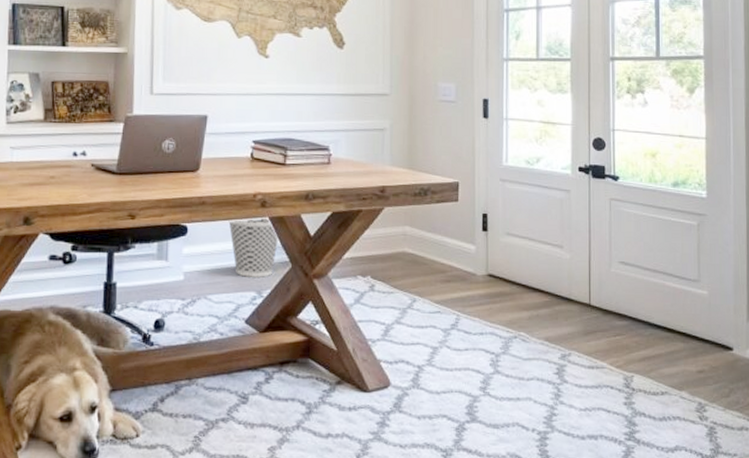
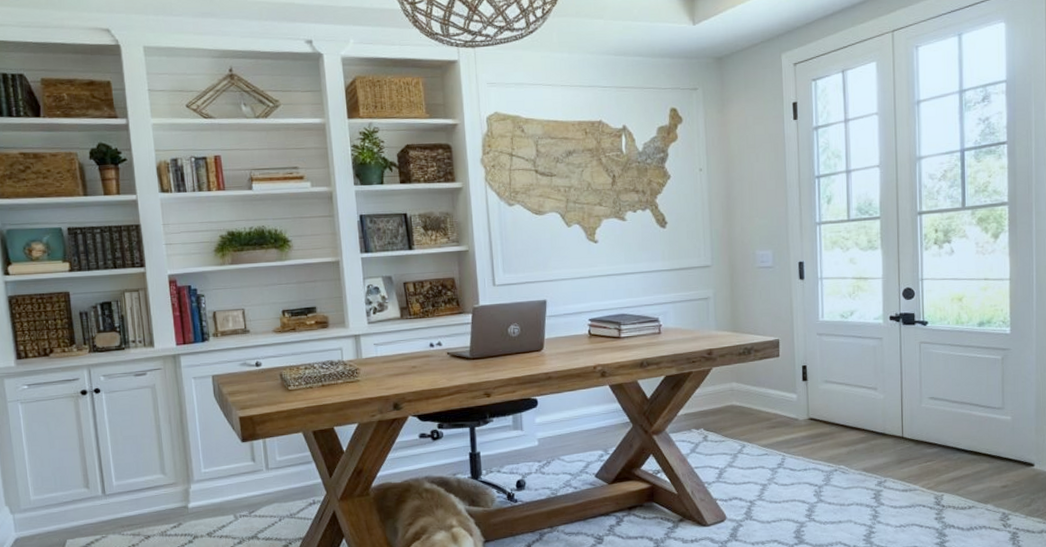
wastebasket: present [227,218,278,277] -> none [572,386,619,438]

